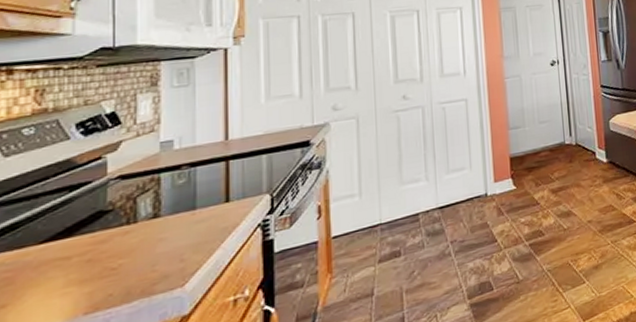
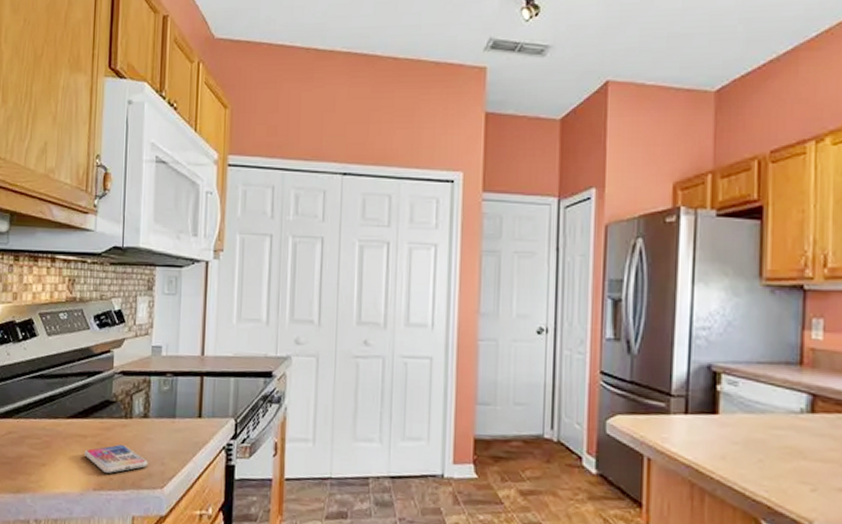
smartphone: none [68,253,162,291] -> present [84,445,148,473]

